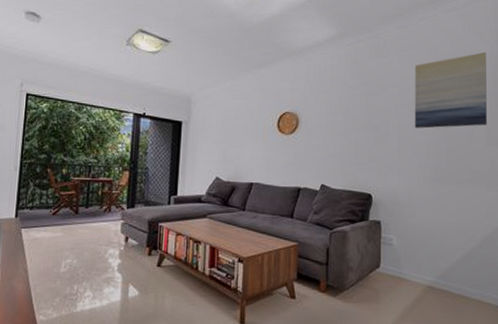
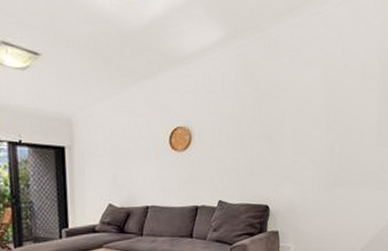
wall art: present [414,51,488,129] -> none [307,47,377,134]

